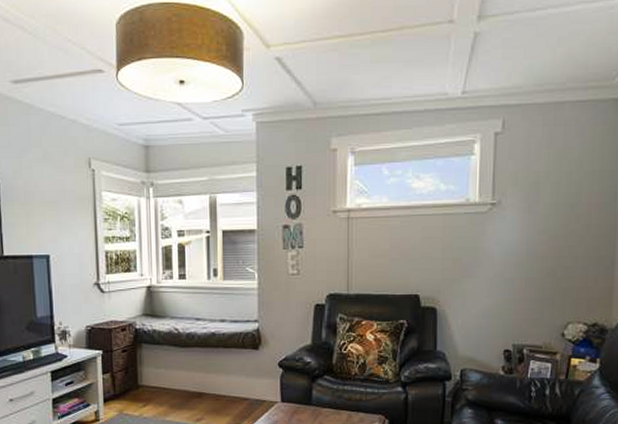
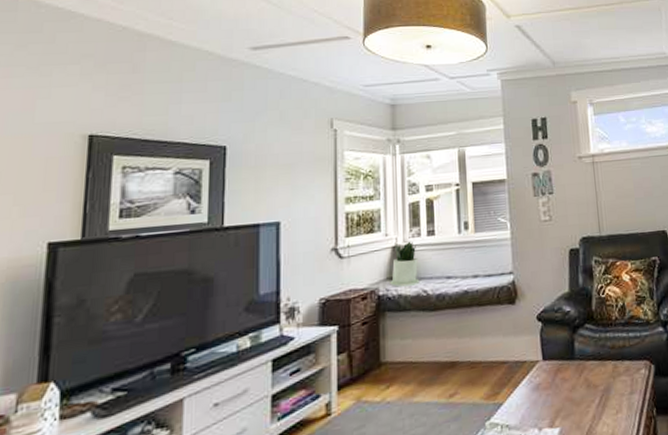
planter: none [145,282,172,323] -> present [390,241,420,287]

